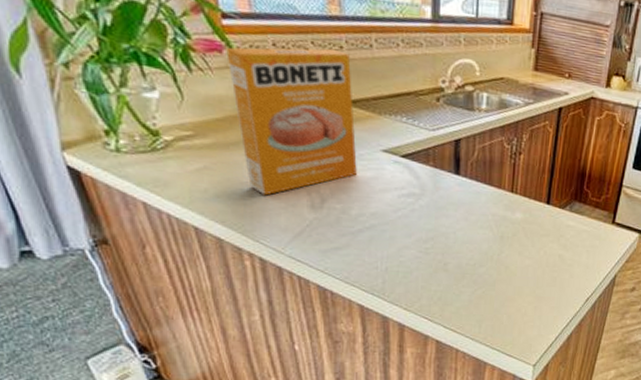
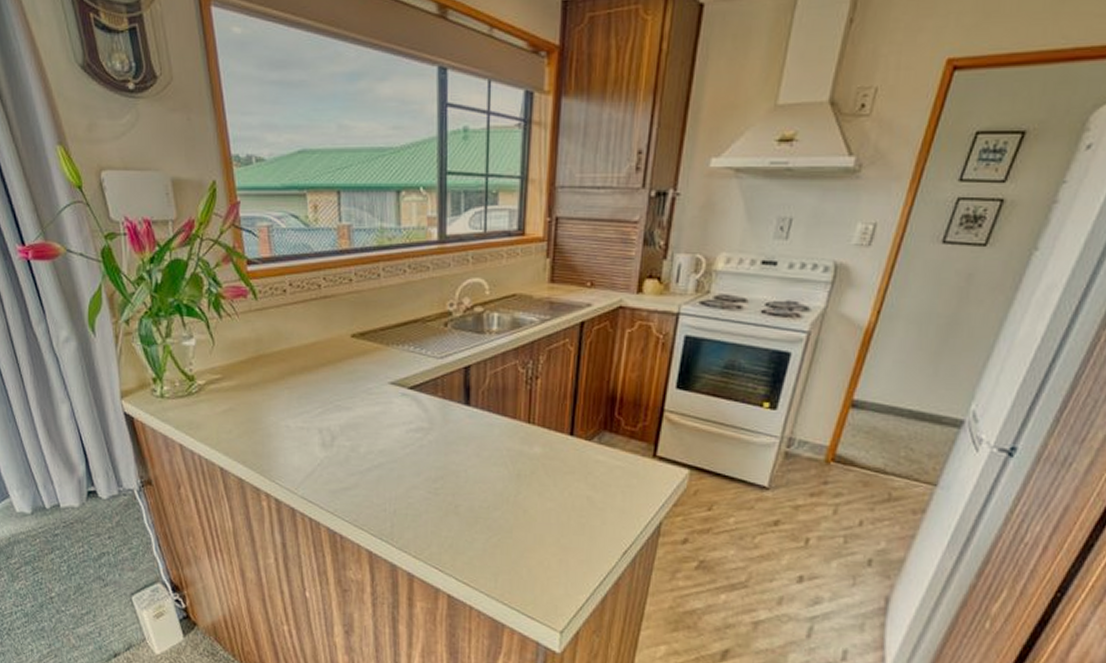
box: present [226,47,357,196] -> none [250,282,365,435]

